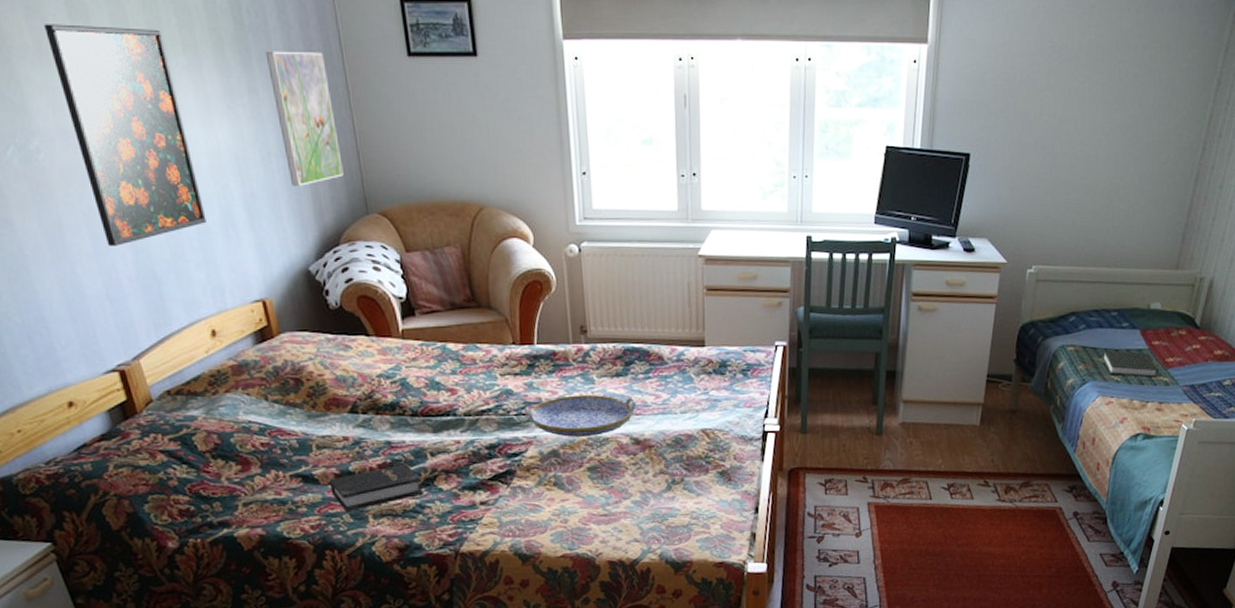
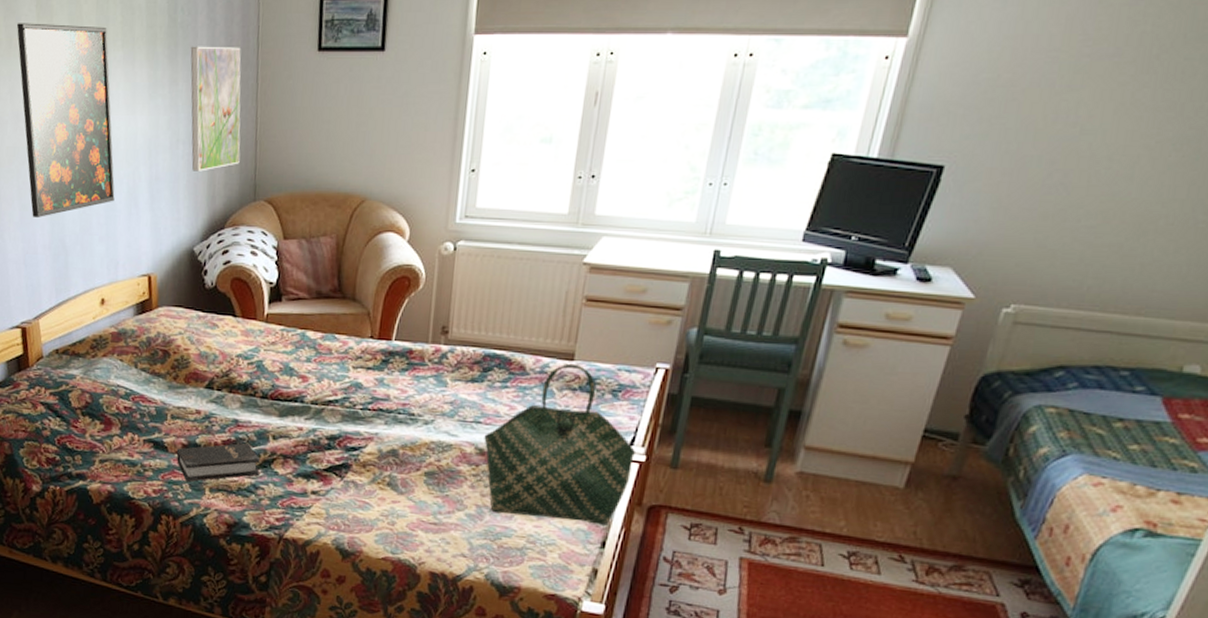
serving tray: present [524,394,637,437] -> none [371,396,489,441]
tote bag: none [637,349,771,497] -> present [484,363,637,525]
book: present [1102,351,1159,378] -> none [1096,418,1184,461]

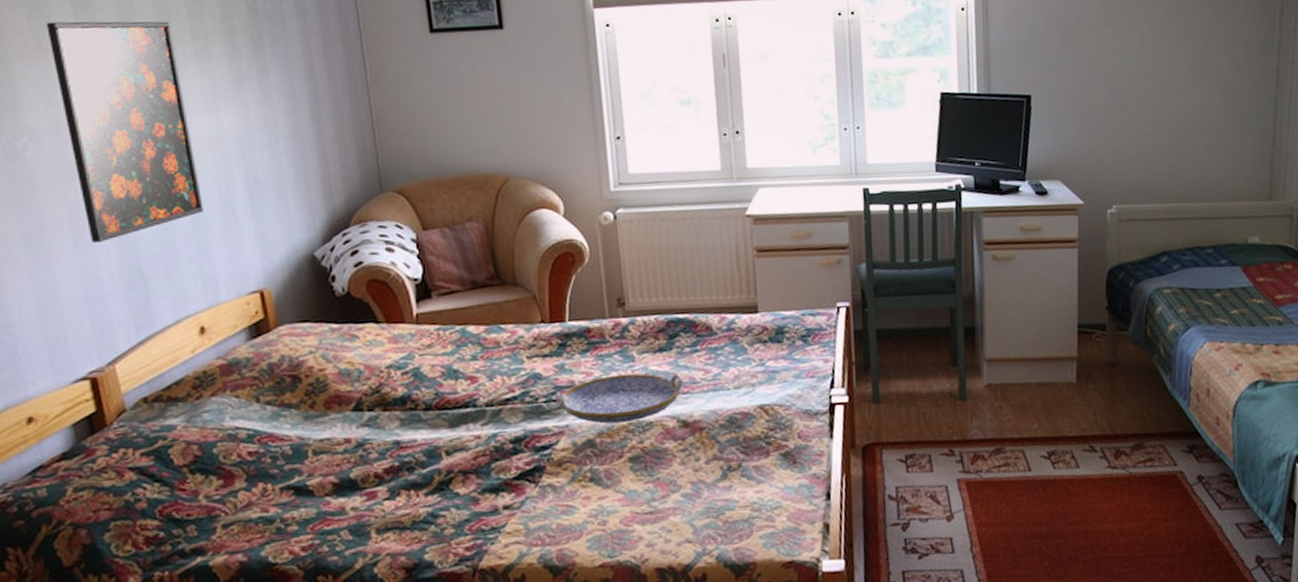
hardback book: present [176,442,260,483] -> none [326,465,436,529]
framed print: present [190,46,241,172] -> none [279,34,357,169]
serving tray: none [371,396,489,441] -> present [555,373,684,424]
tote bag: present [484,363,637,525] -> none [684,315,839,487]

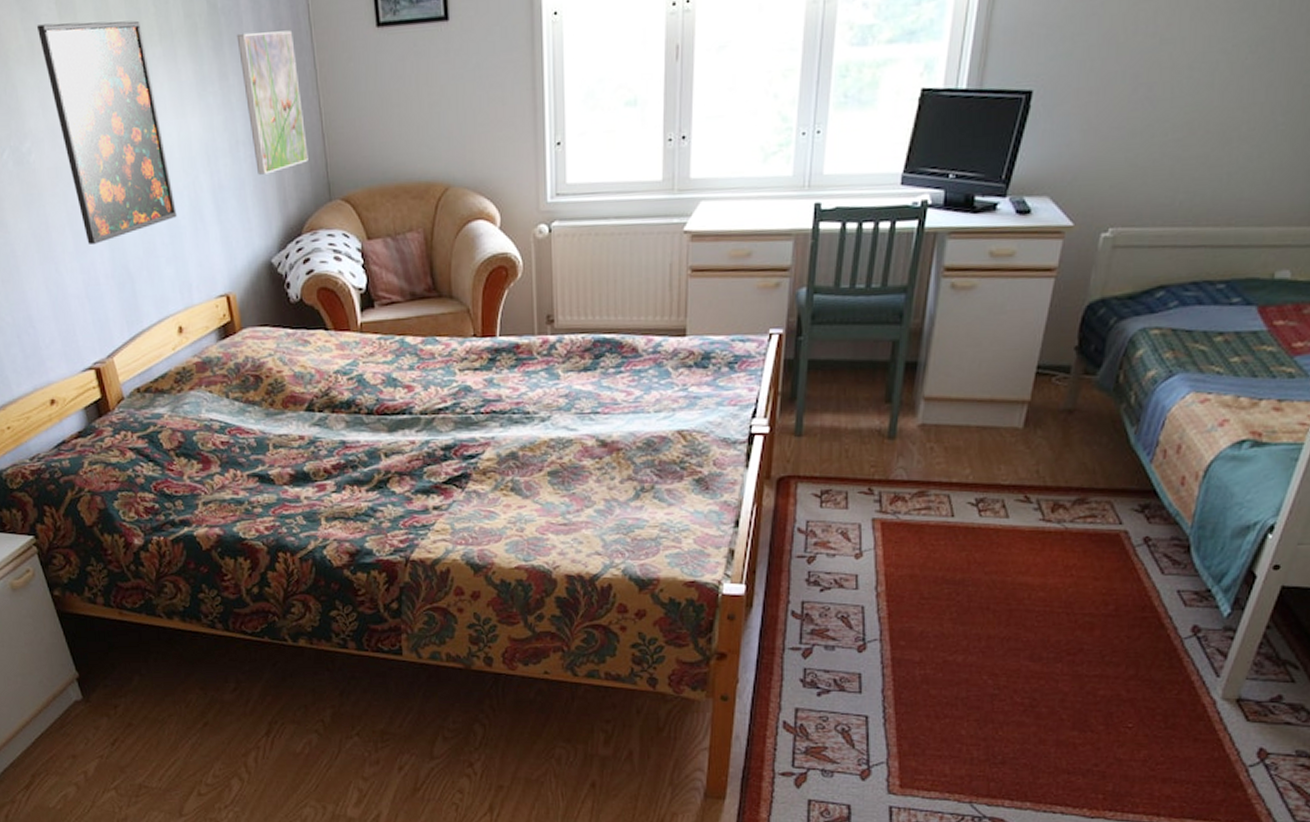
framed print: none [279,34,357,169] -> present [236,30,308,175]
serving tray: present [555,373,684,424] -> none [483,391,605,438]

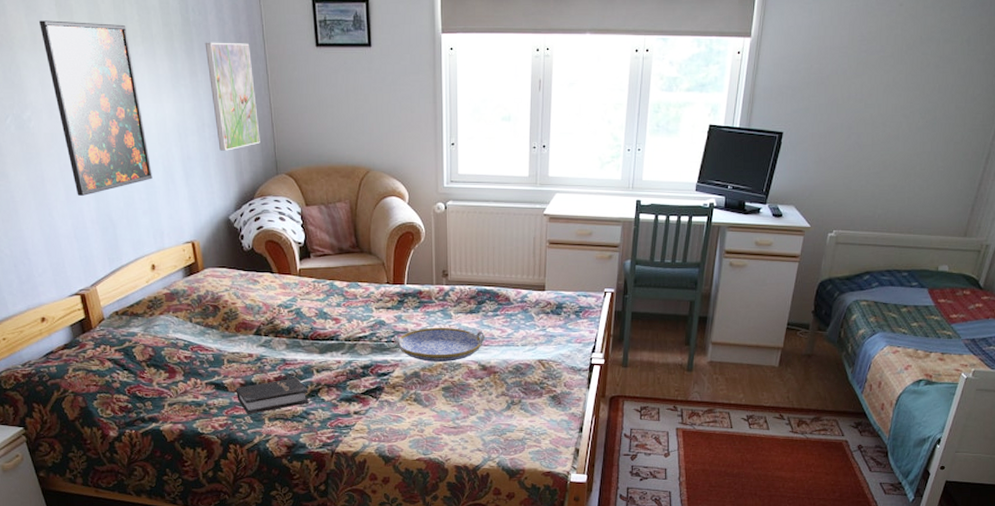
hardback book: none [284,464,376,514] -> present [235,377,309,415]
serving tray: none [483,391,605,438] -> present [394,327,486,362]

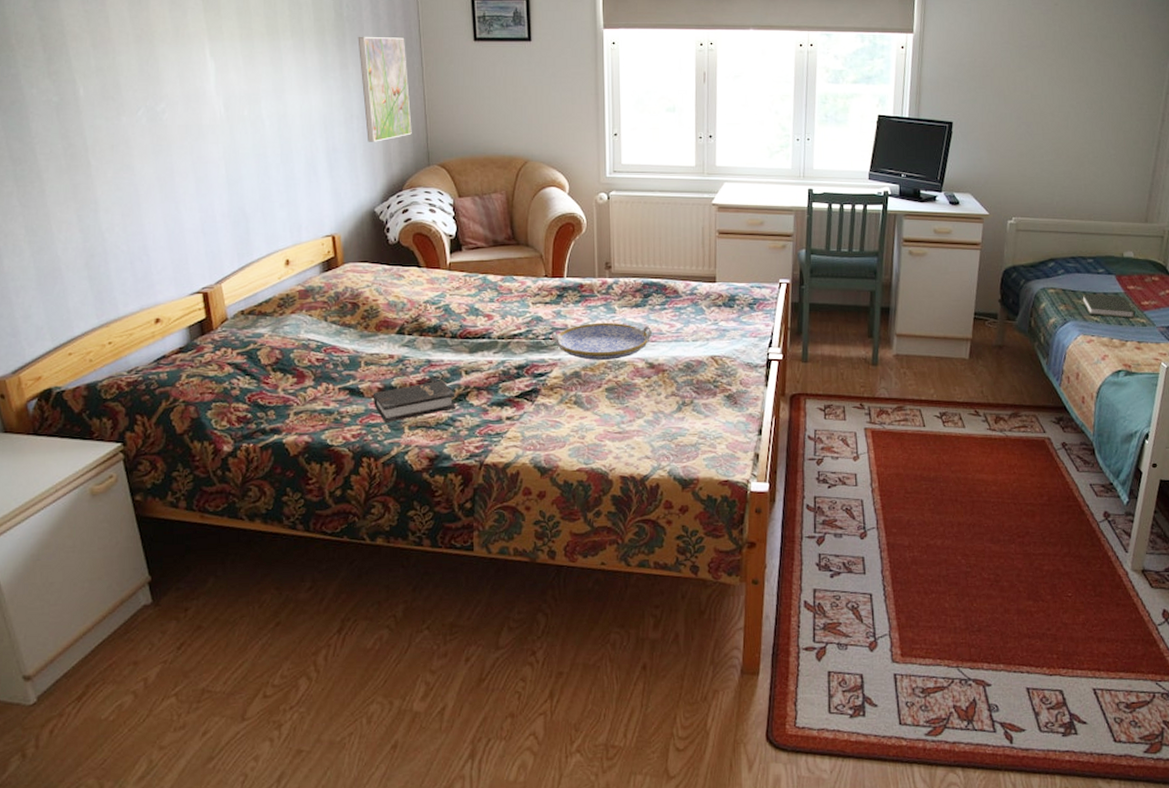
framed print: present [38,20,153,196] -> none [183,15,293,188]
book: none [891,306,943,331] -> present [1081,294,1136,319]

